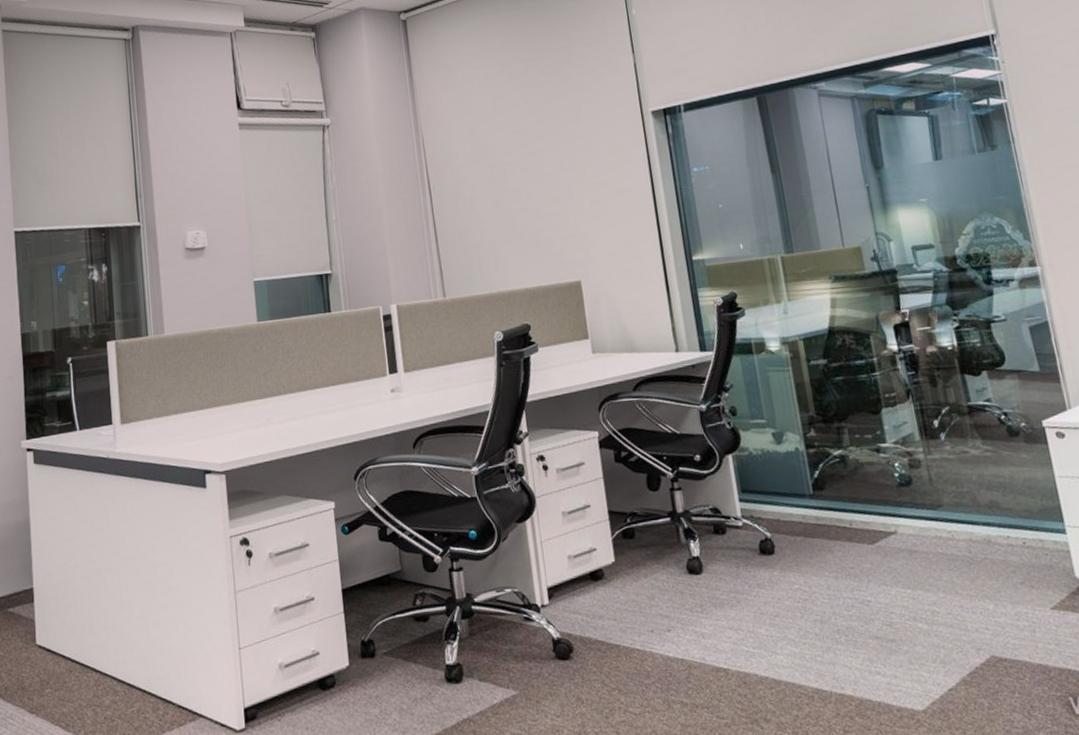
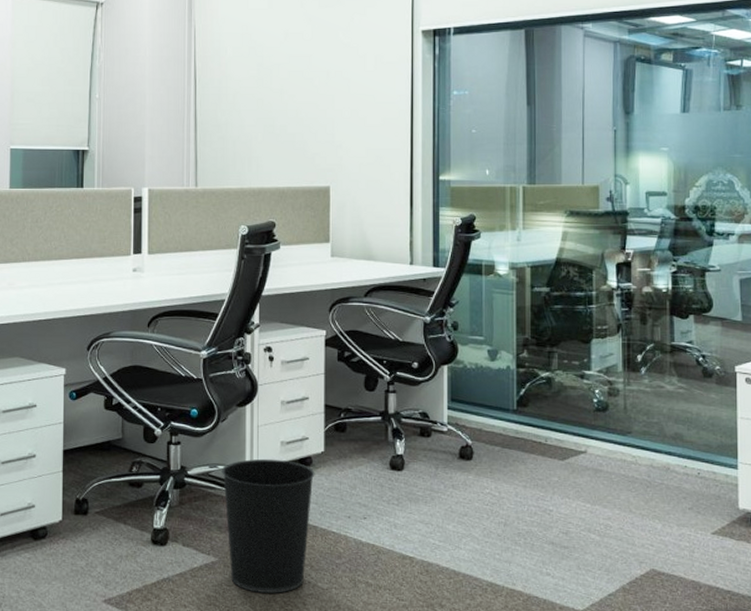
wastebasket: none [509,575,614,725] -> present [222,458,315,593]

